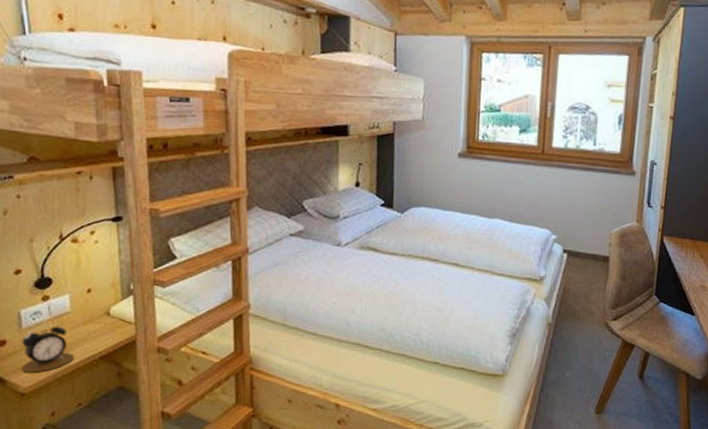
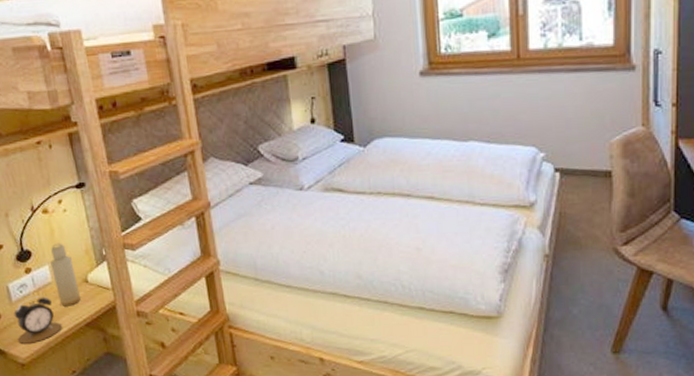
bottle: none [72,273,100,338] -> present [50,243,82,307]

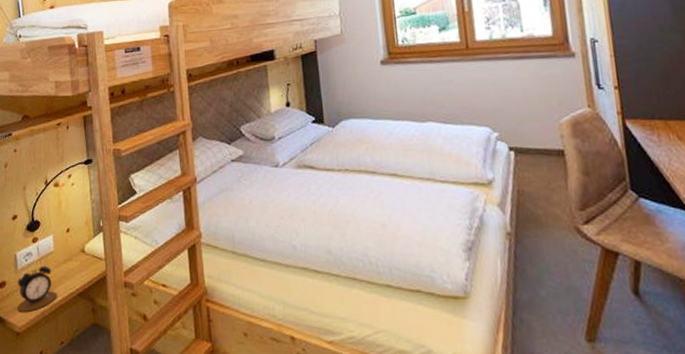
bottle: present [50,243,82,307] -> none [55,214,77,276]

